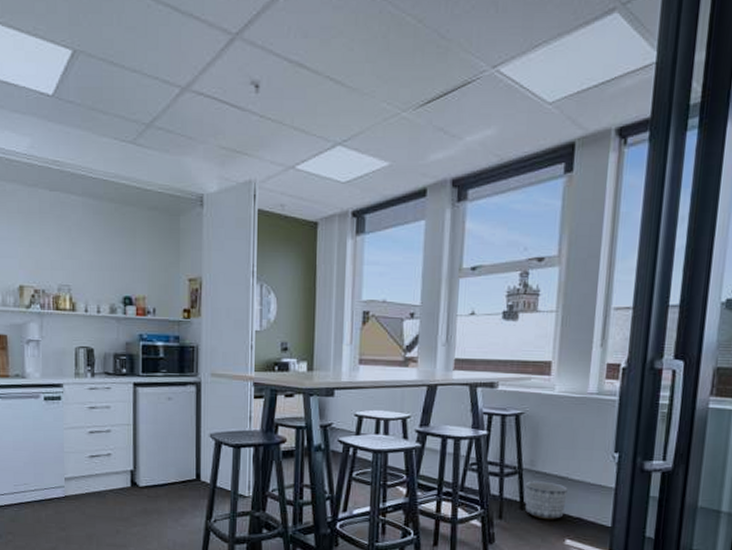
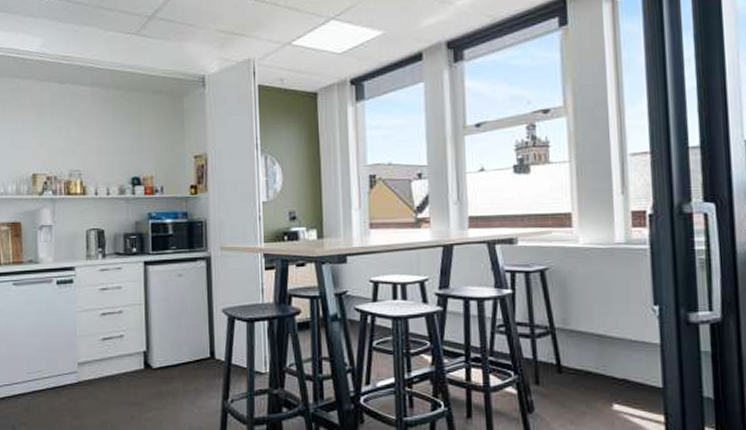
planter: present [525,481,568,520] -> none [561,340,608,383]

